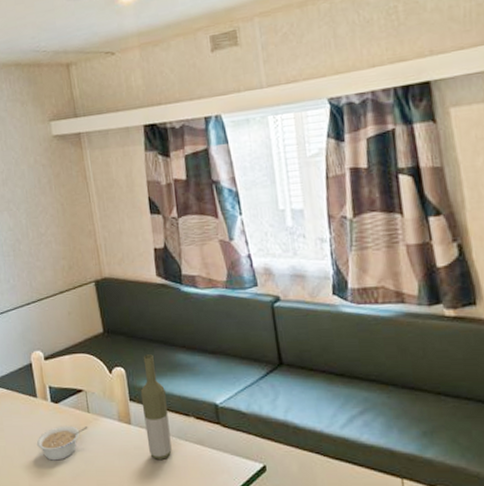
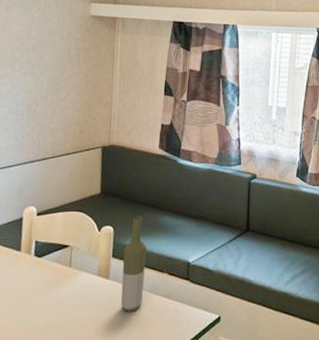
legume: present [36,426,88,461] -> none [9,279,67,313]

